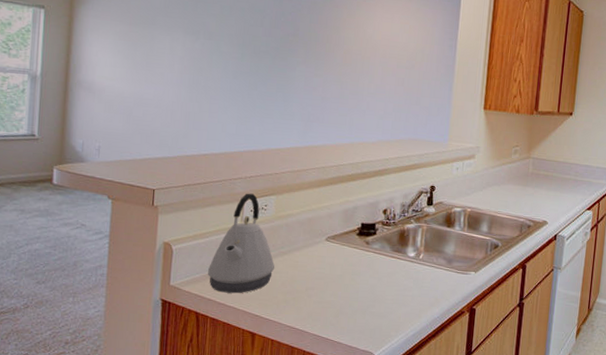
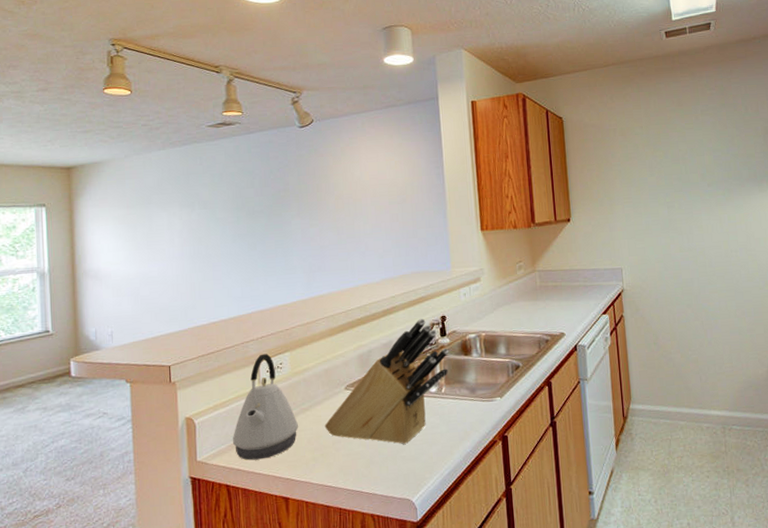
knife block: none [300,184,433,301] -> present [324,318,449,444]

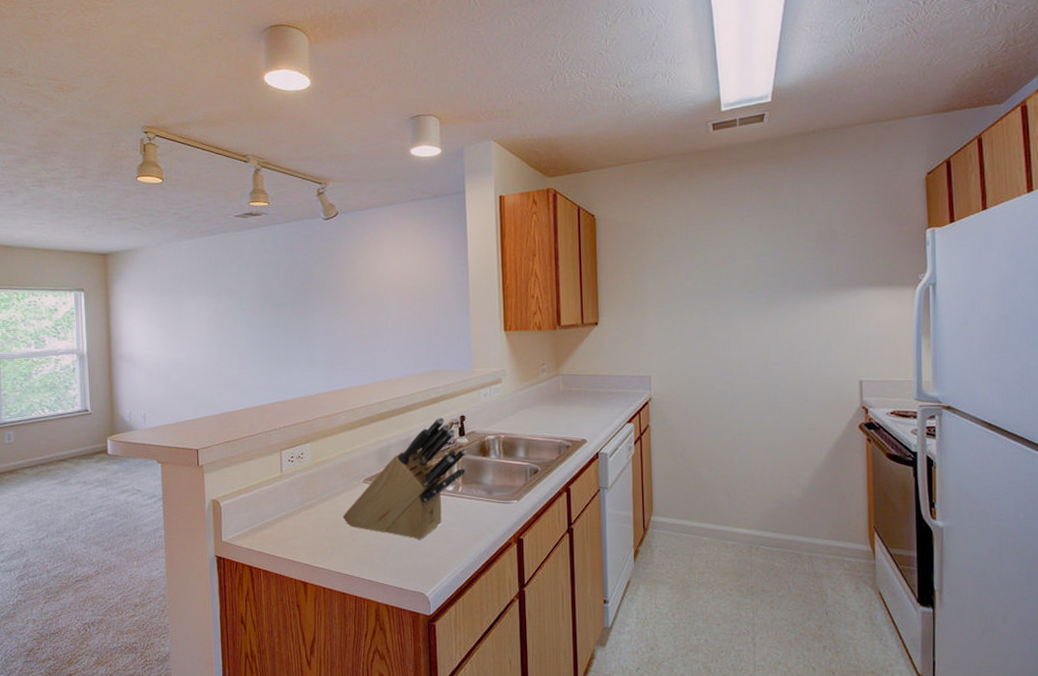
kettle: present [233,353,299,461] -> none [256,443,318,544]

